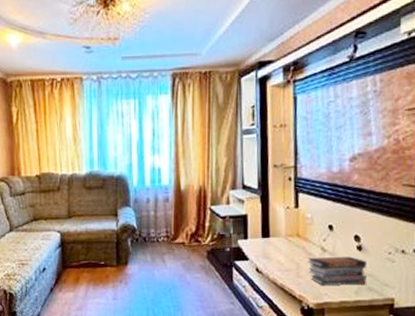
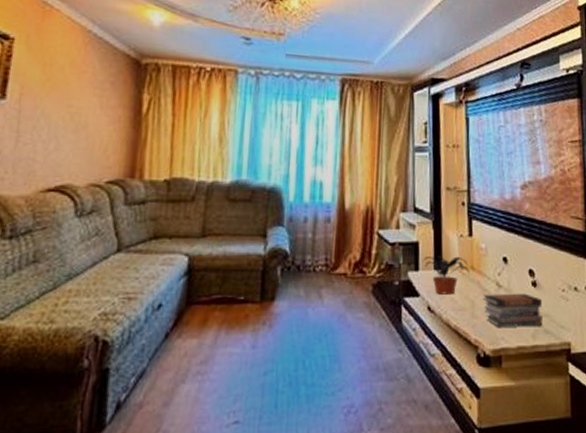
potted plant: none [250,226,296,258] -> present [422,256,470,295]

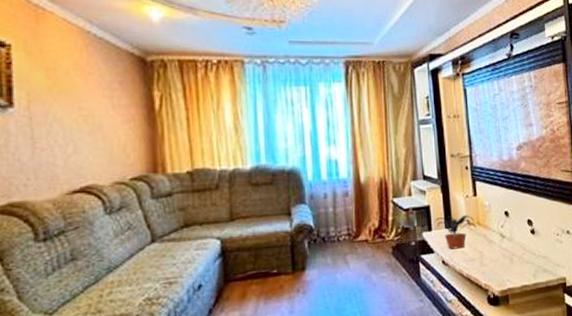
book stack: present [482,293,543,327] -> none [489,240,541,272]

